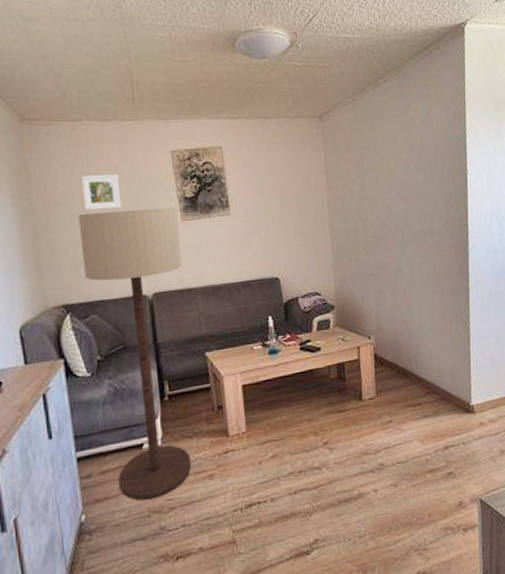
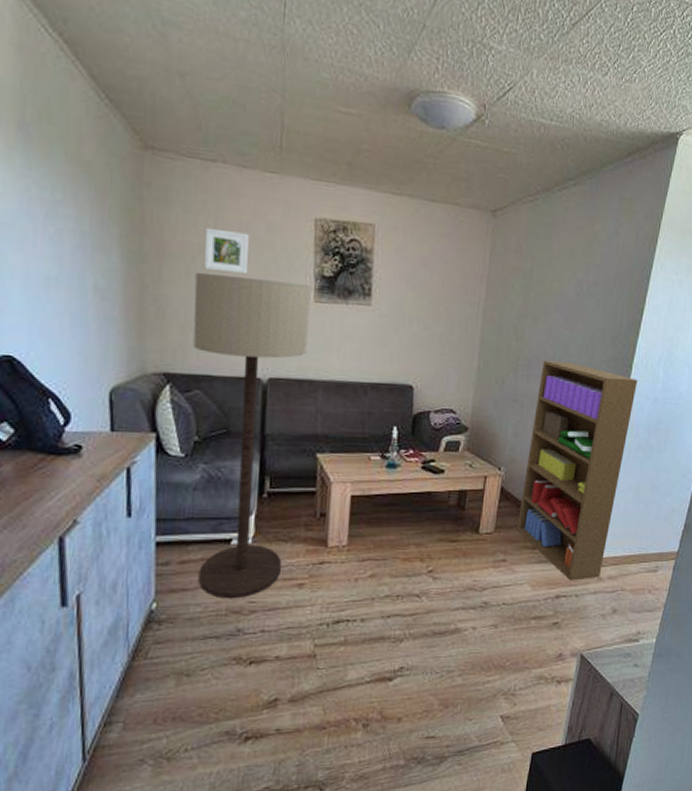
bookshelf: none [388,232,482,431] -> present [517,361,638,581]

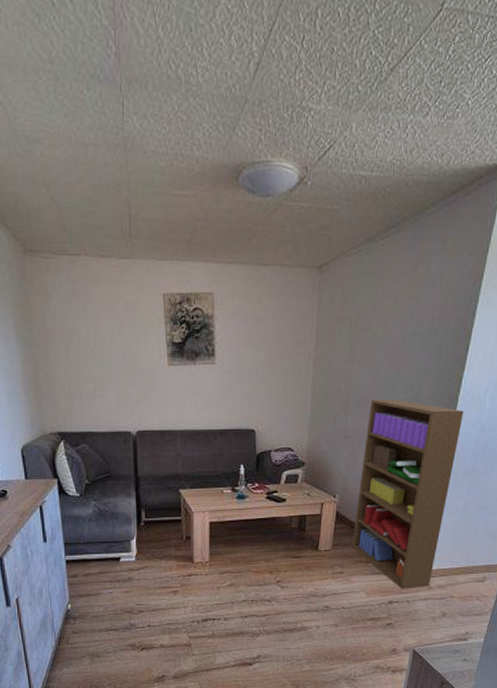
floor lamp: present [193,273,311,599] -> none [73,350,165,602]
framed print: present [204,228,250,275] -> none [77,313,113,348]

